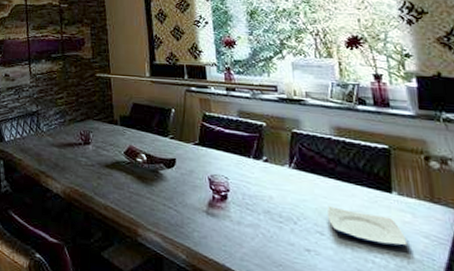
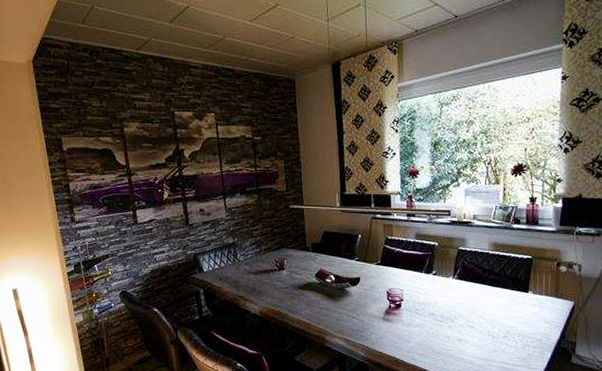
plate: present [327,206,408,248] -> none [477,306,533,332]

